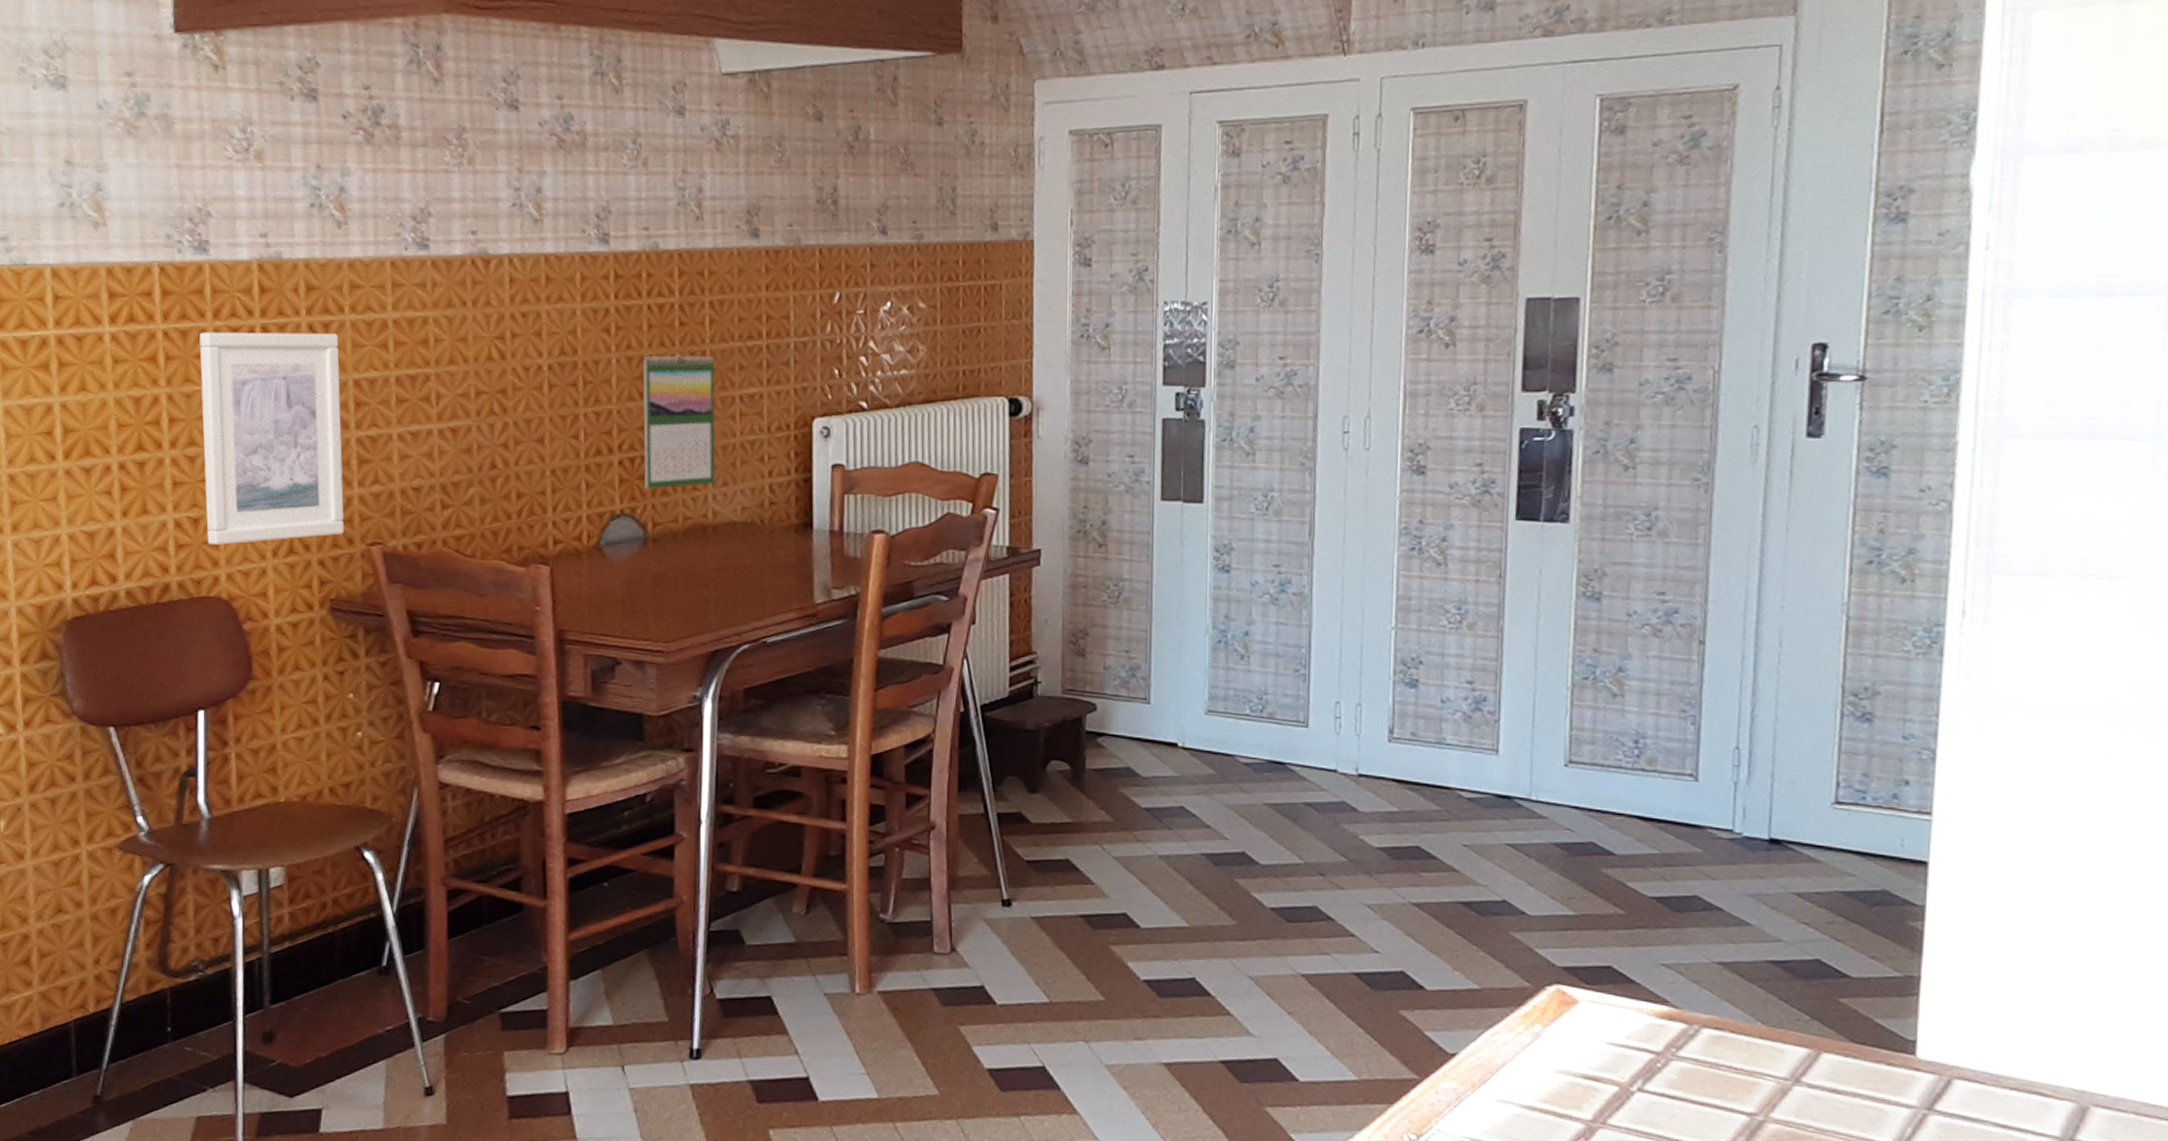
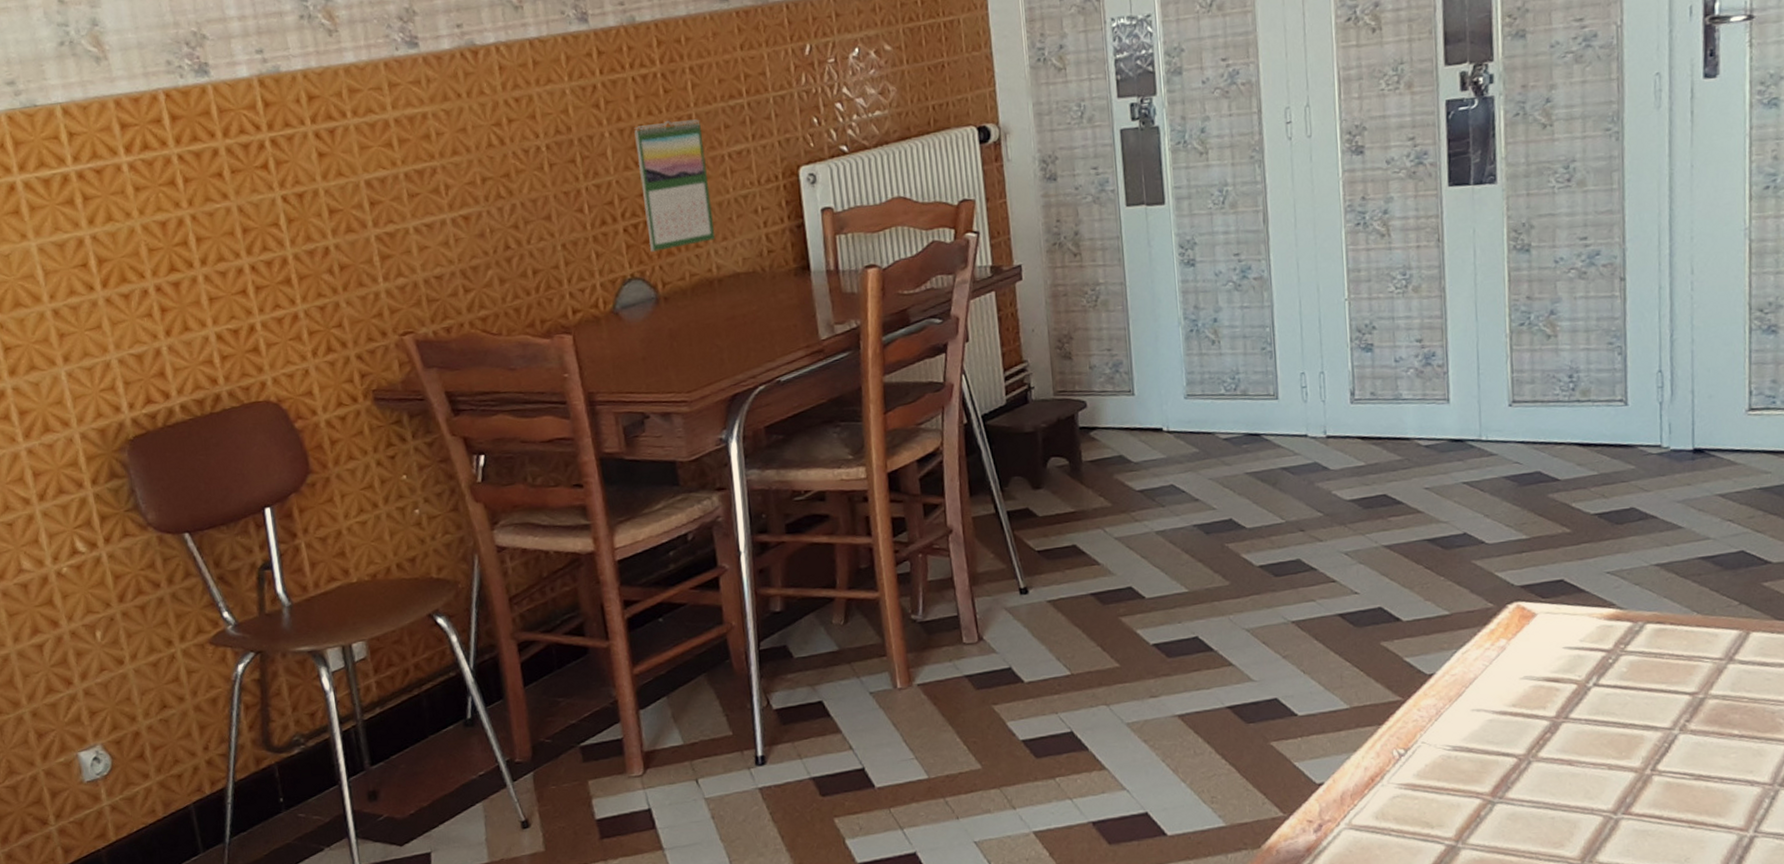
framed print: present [199,332,345,545] -> none [213,138,377,353]

